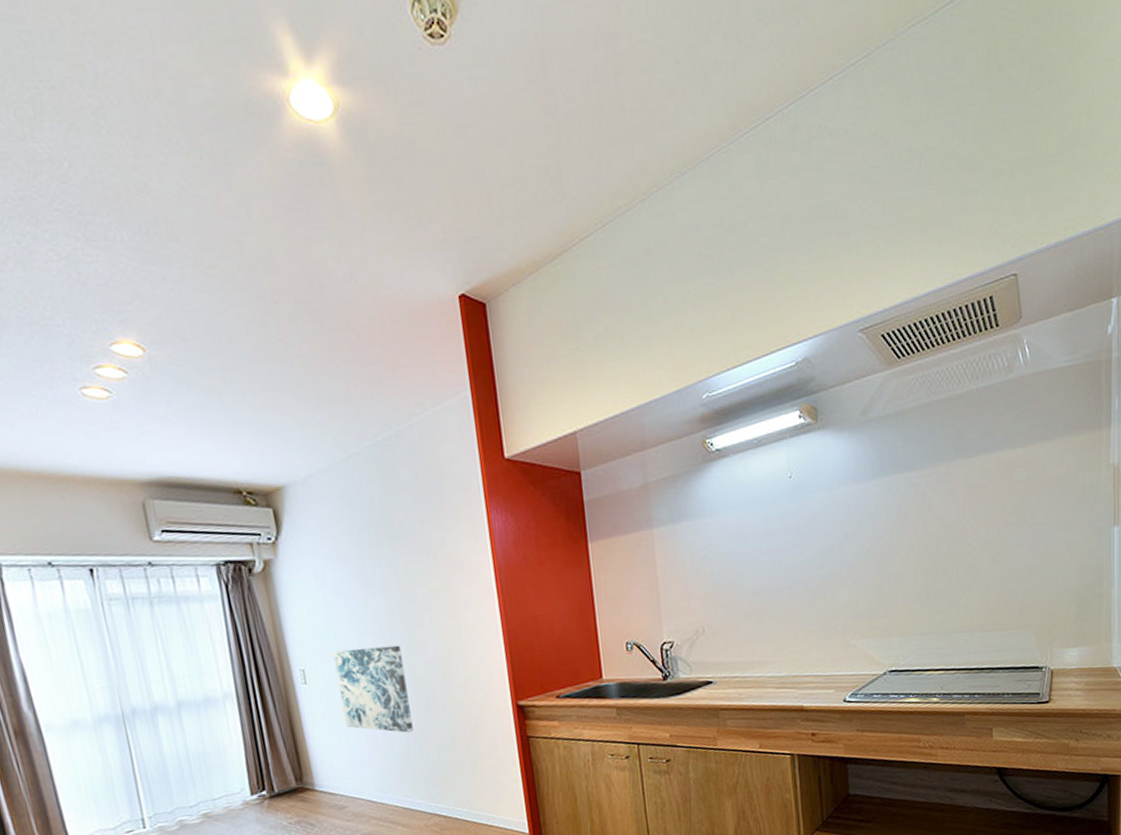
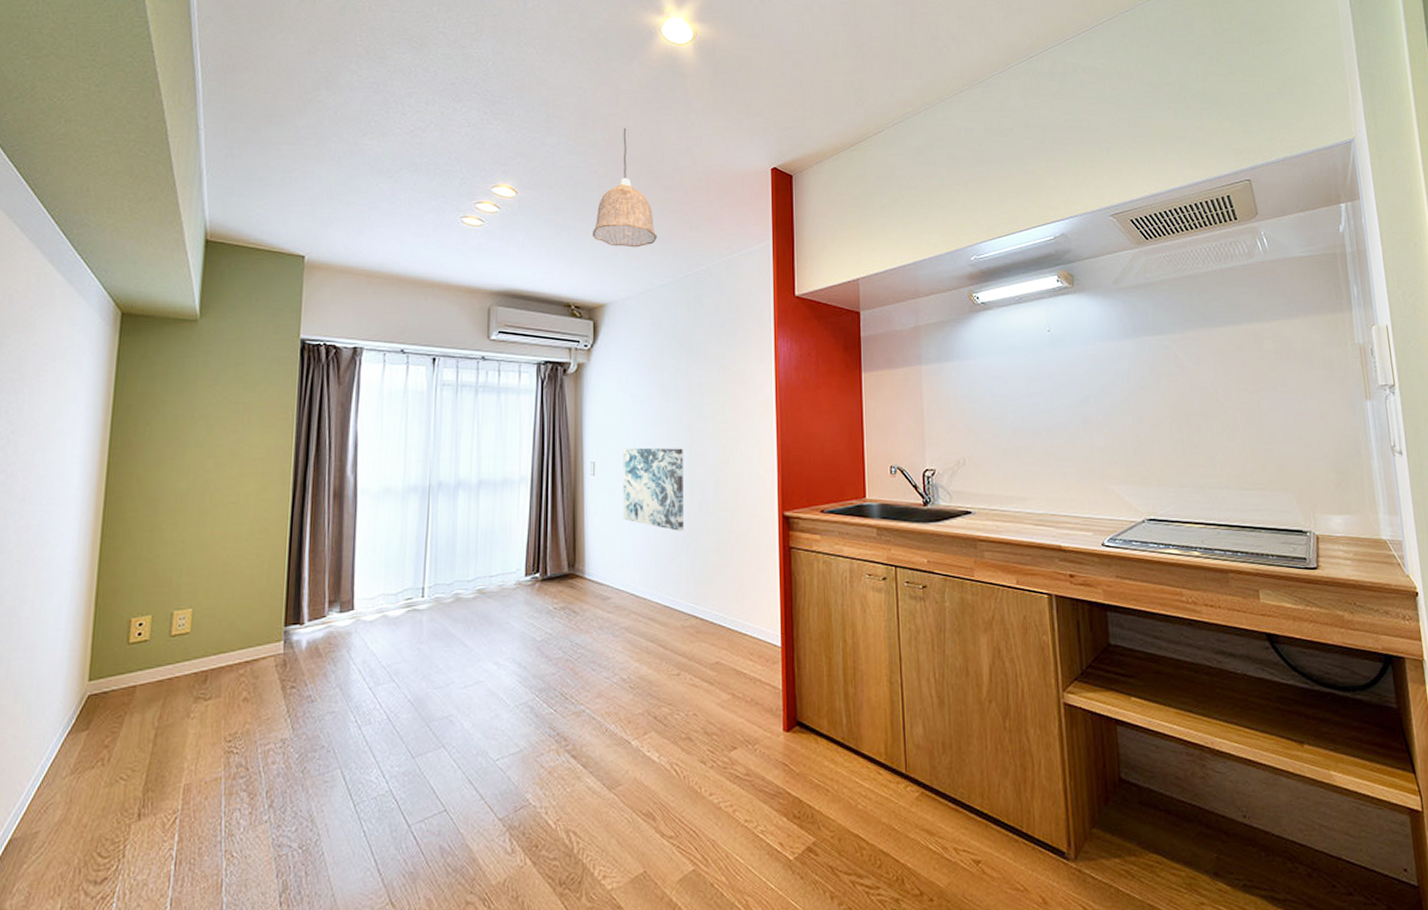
pendant lamp: none [250,249,331,413] -> present [593,127,657,248]

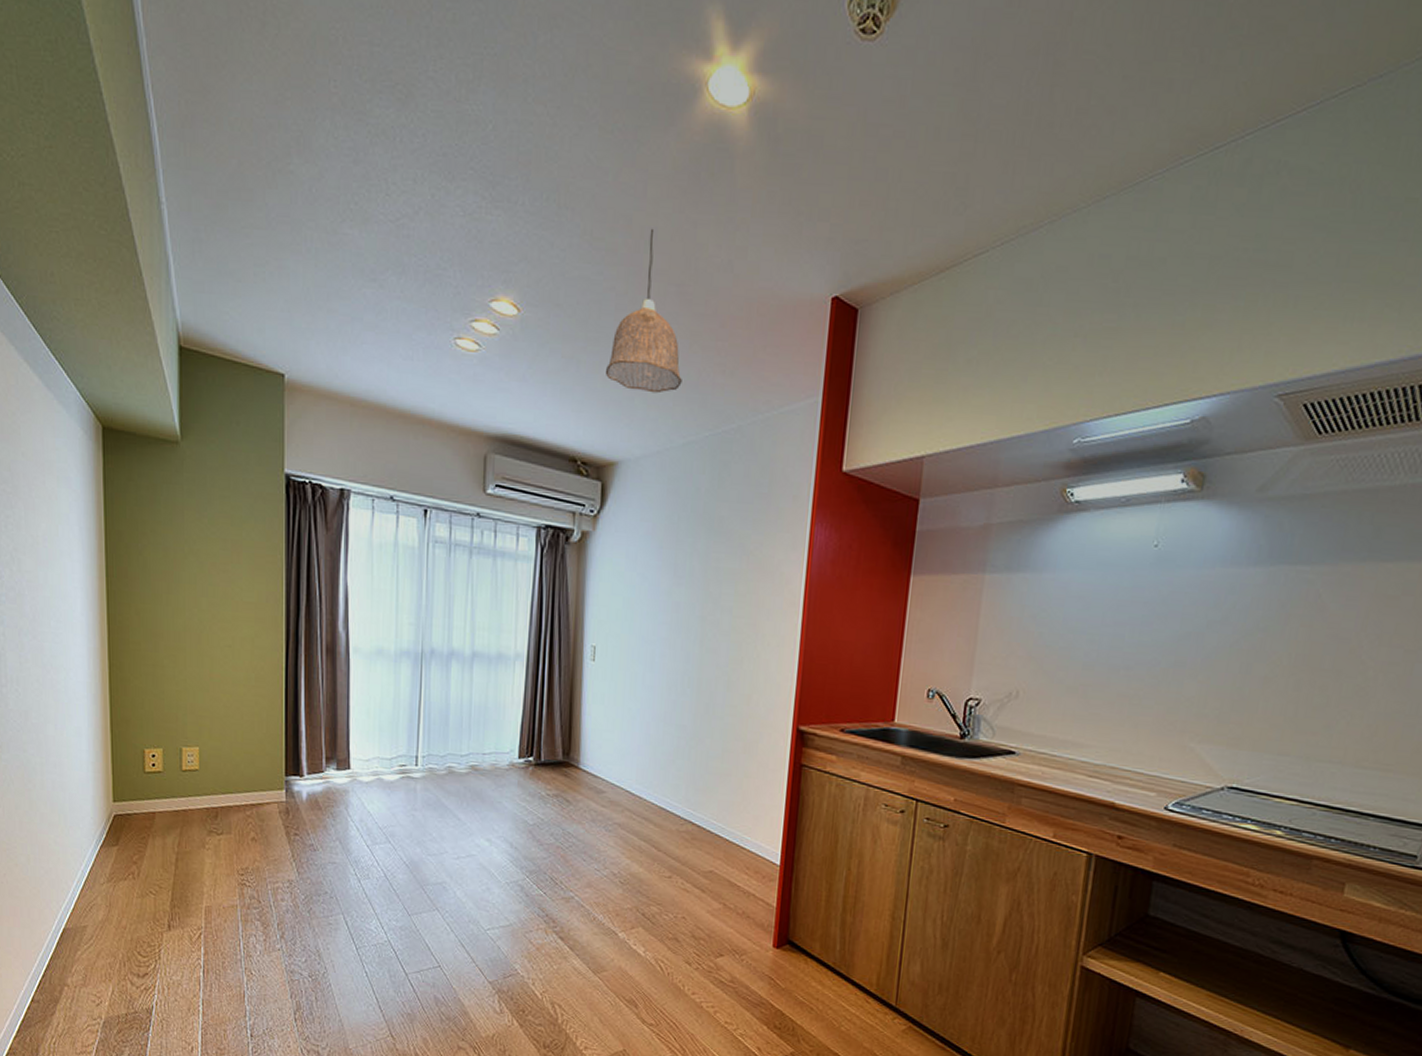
wall art: present [622,447,684,531] -> none [622,634,693,732]

